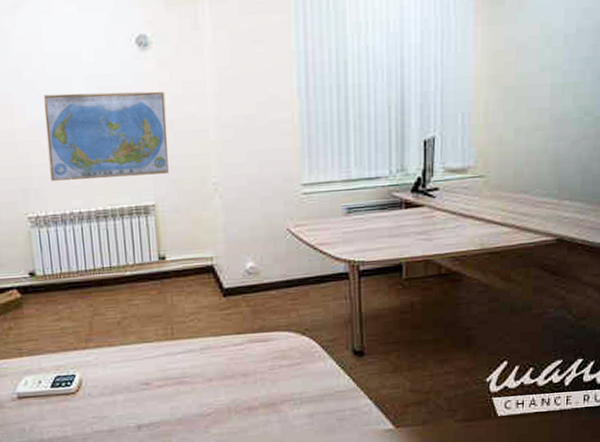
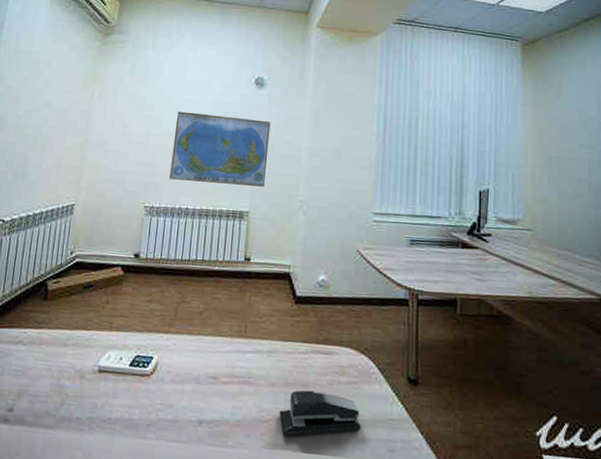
stapler: none [221,378,308,426] -> present [279,390,361,437]

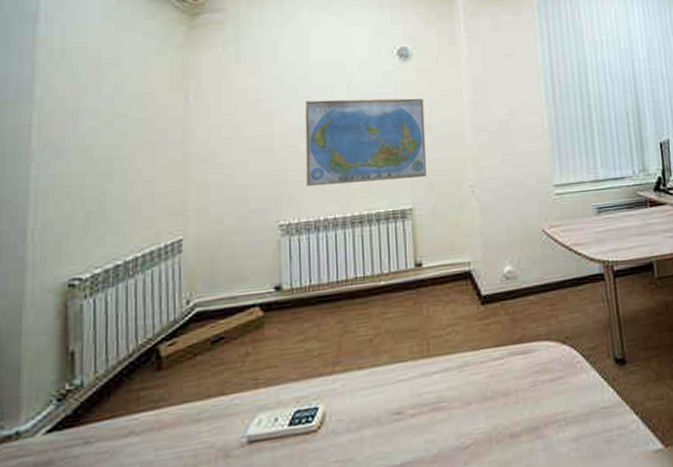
stapler: present [279,390,361,437] -> none [481,396,573,459]

